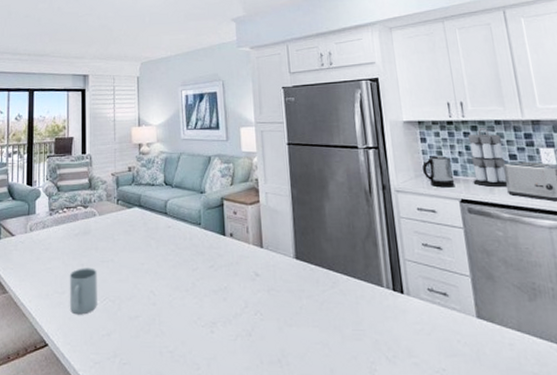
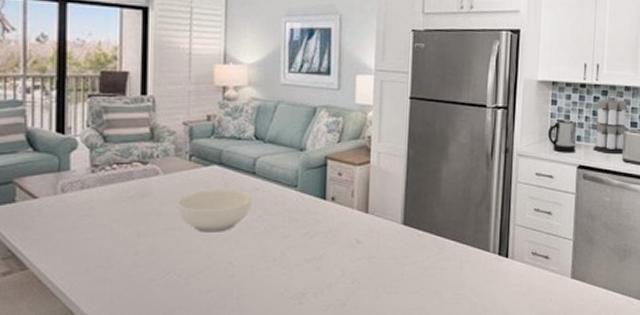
mug: present [69,268,97,313] -> none [118,237,158,291]
bowl: none [110,226,166,265] -> present [177,188,253,233]

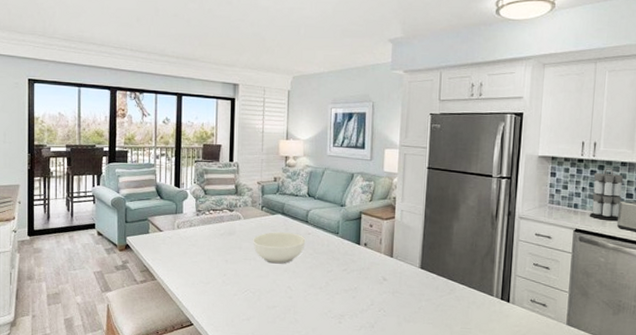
kettle: present [547,120,577,153] -> none [546,189,574,218]

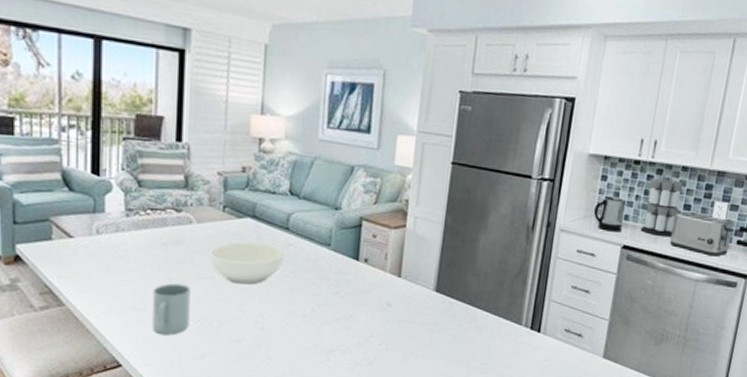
mug: none [213,263,240,301] -> present [151,283,191,334]
kettle: none [546,189,574,218] -> present [593,196,626,232]

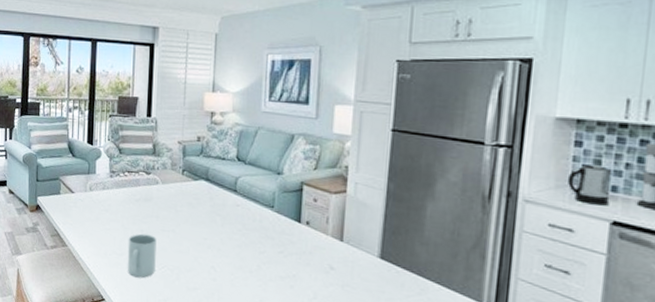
bowl: present [210,241,285,285] -> none [172,200,234,239]

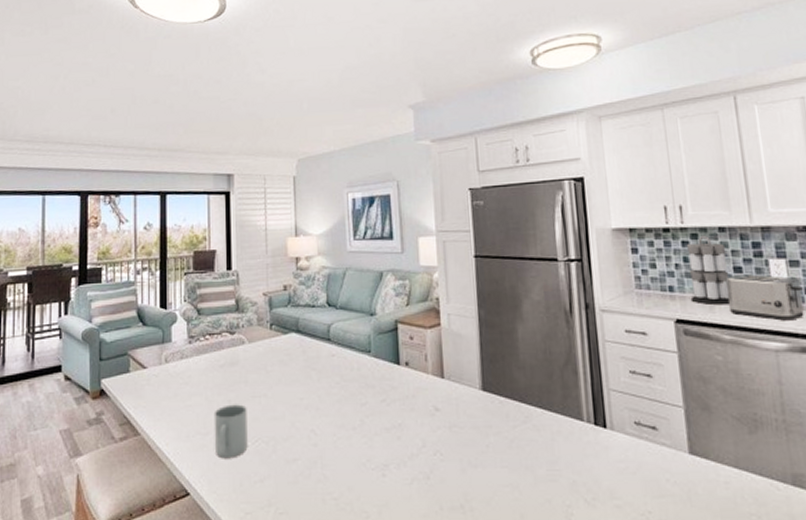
kettle: present [567,164,611,206] -> none [631,269,670,306]

